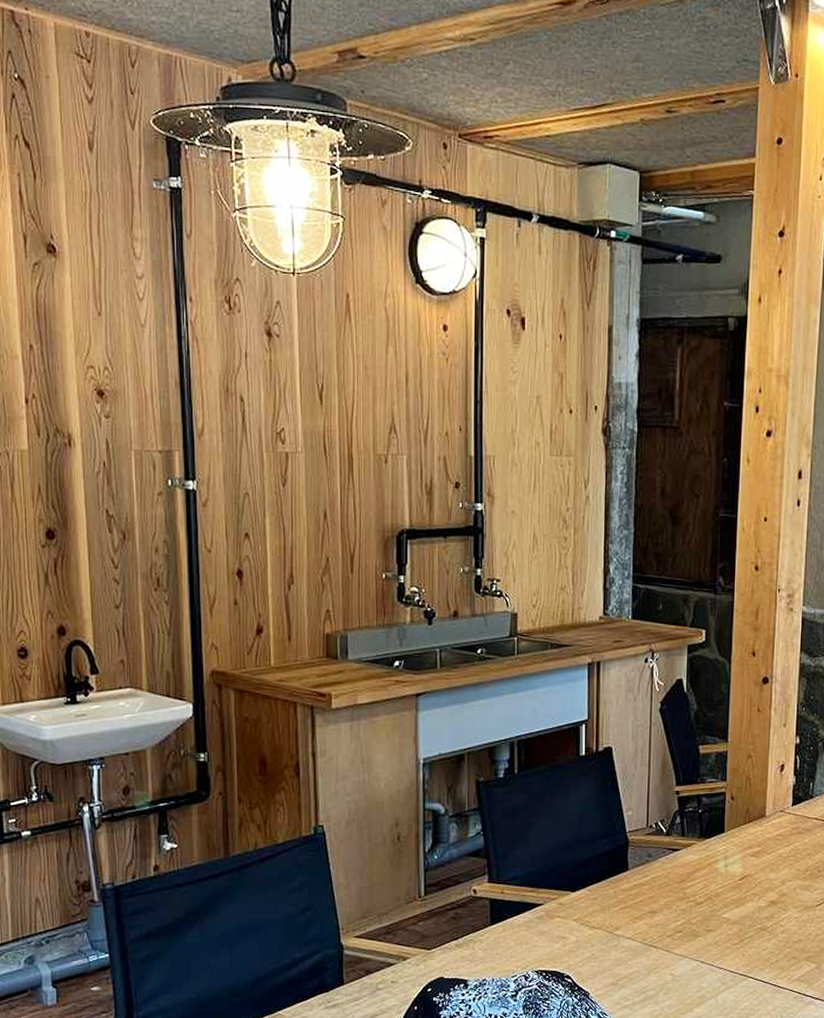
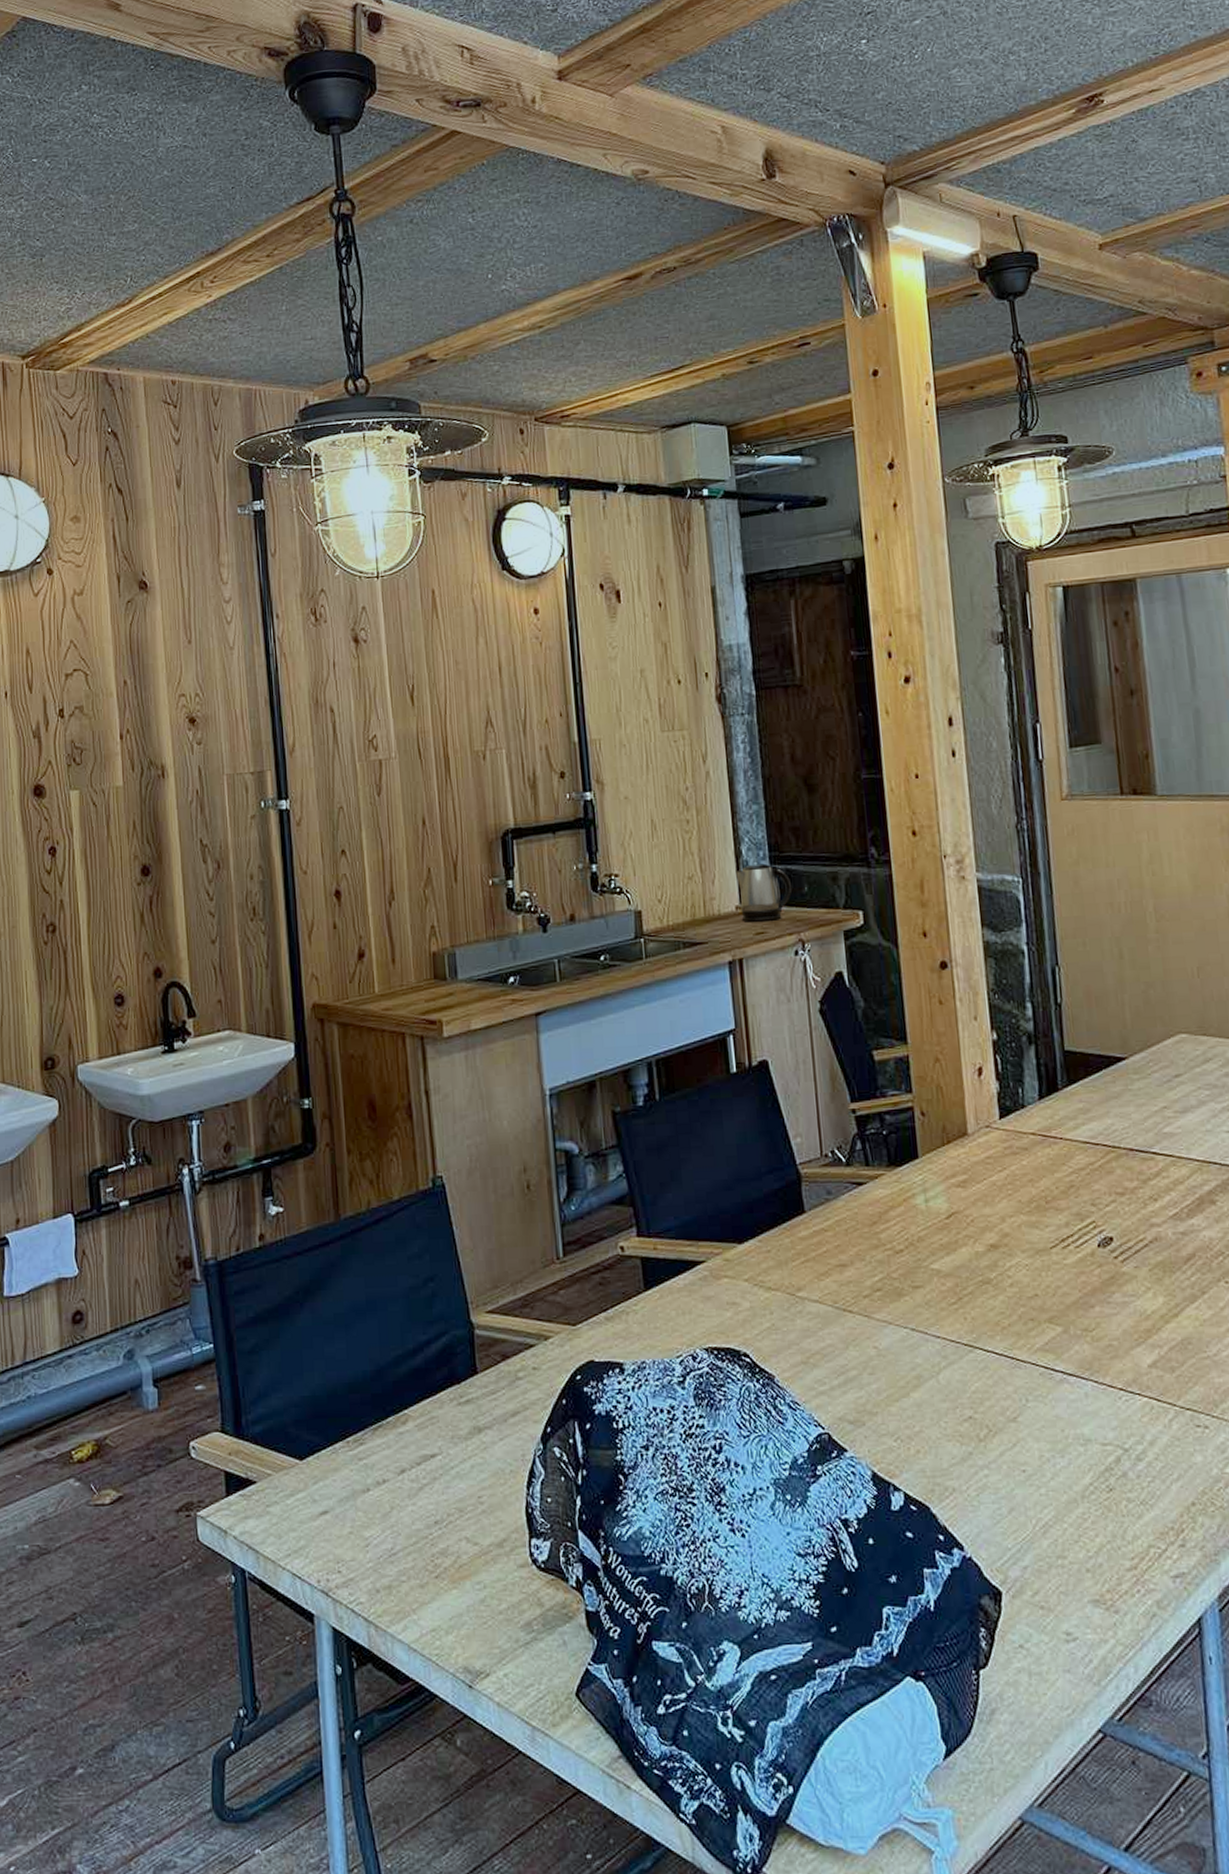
kettle: none [603,582,648,633] -> present [736,863,792,923]

